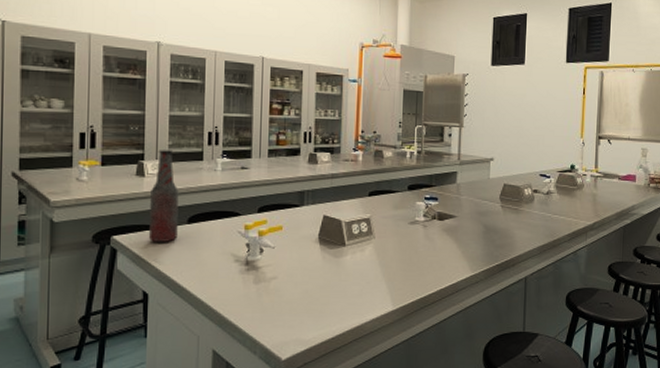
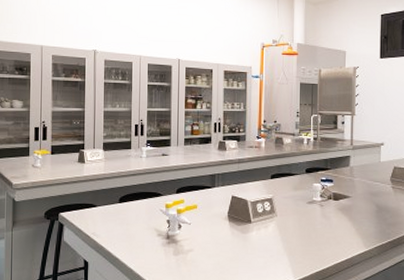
bottle: present [149,150,179,243] -> none [89,140,112,219]

